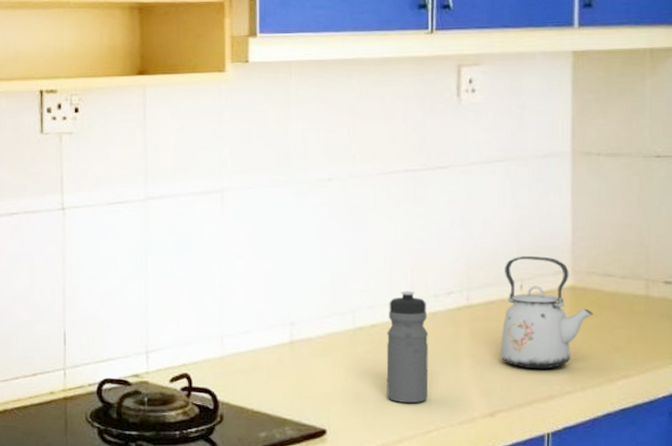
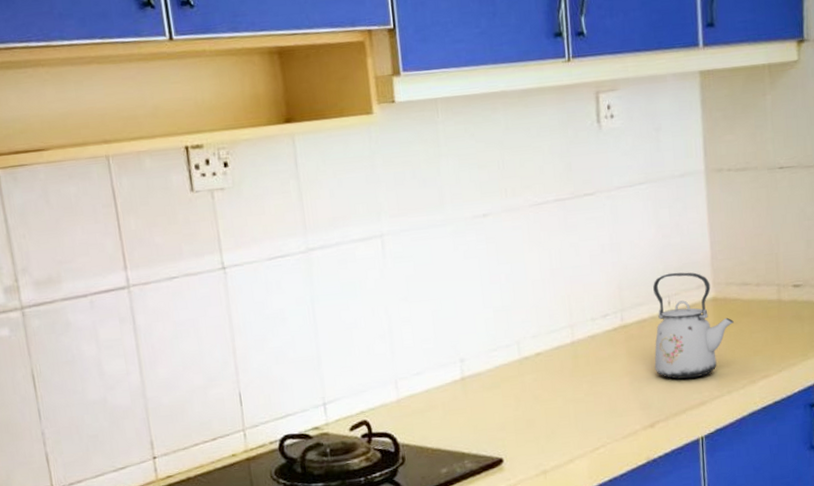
water bottle: present [386,290,429,403] -> none [550,317,593,425]

